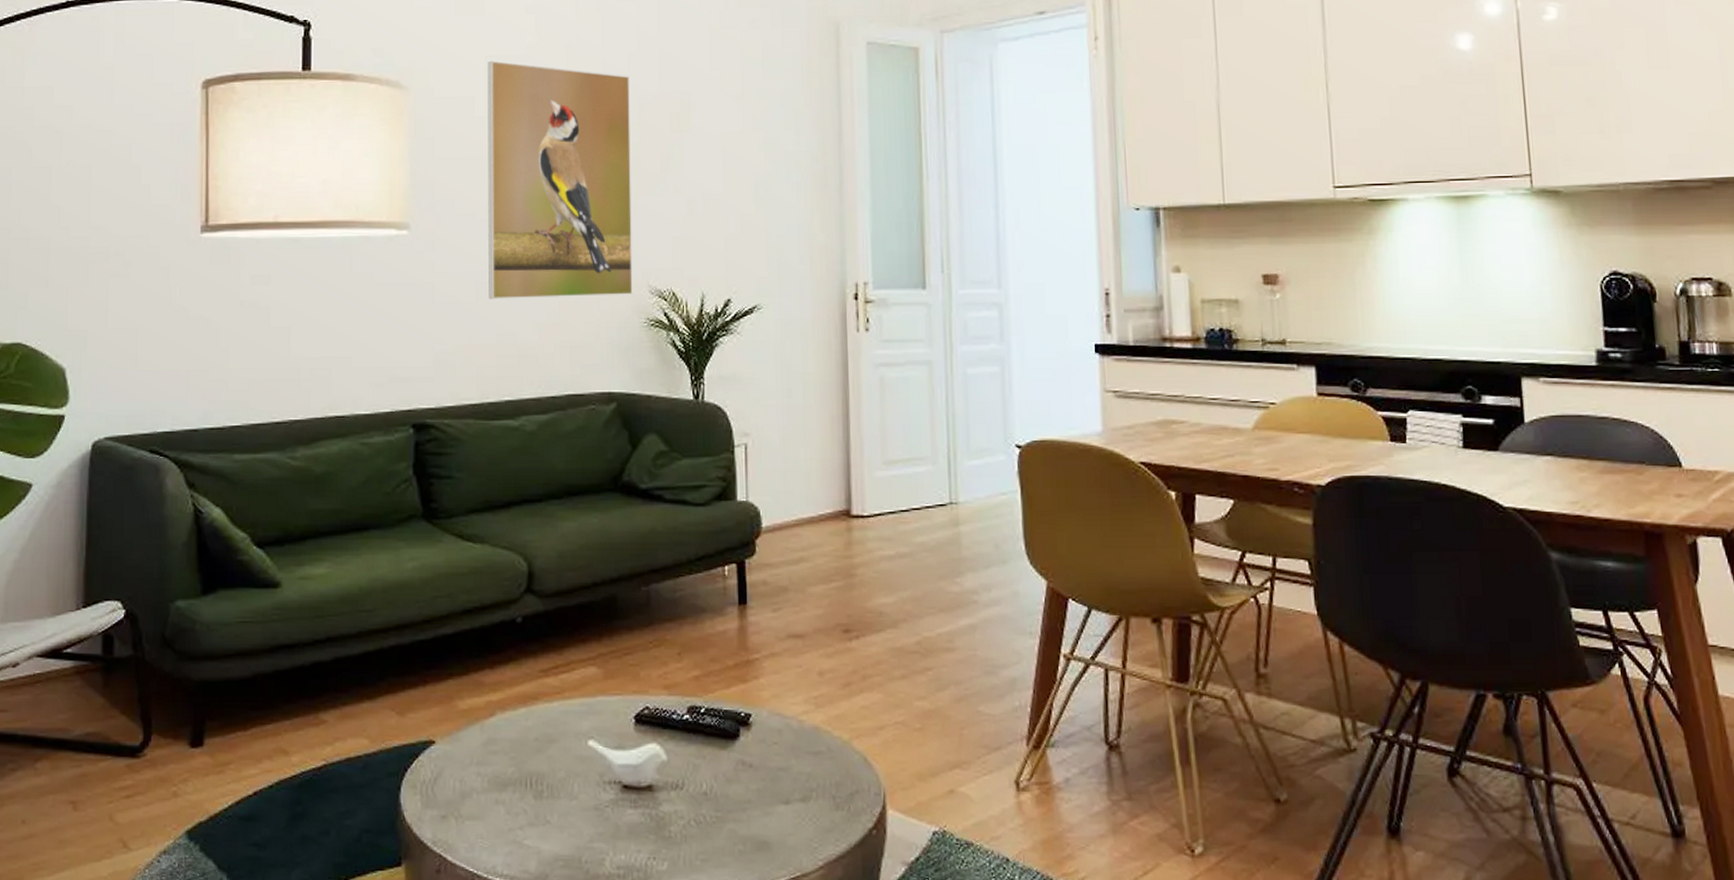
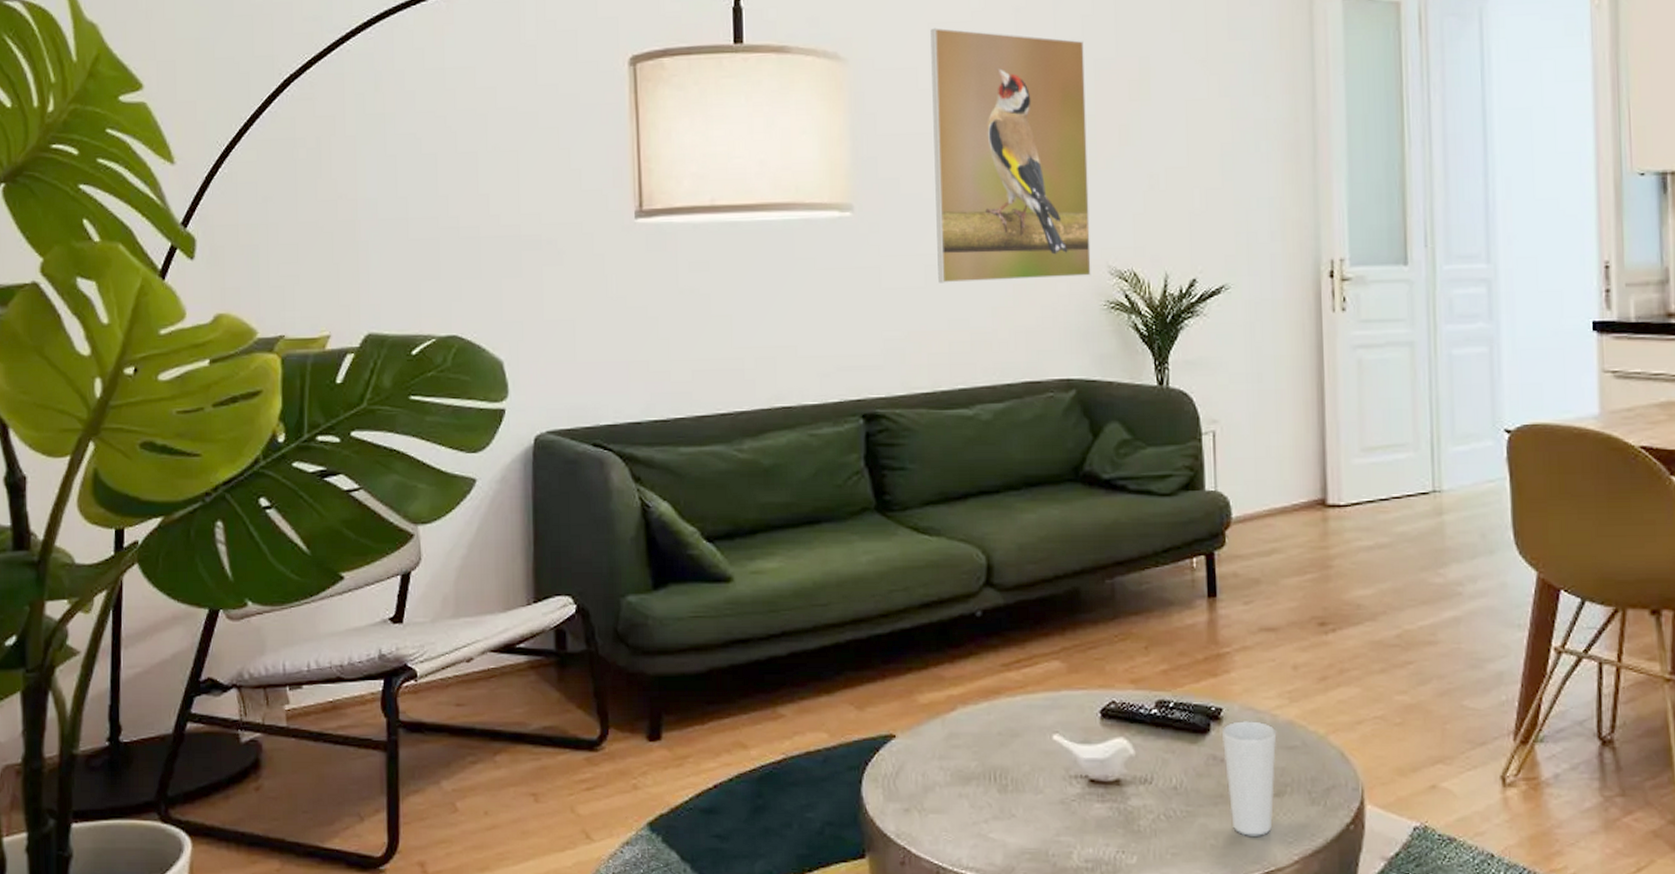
cup: none [751,726,803,842] -> present [1222,721,1277,836]

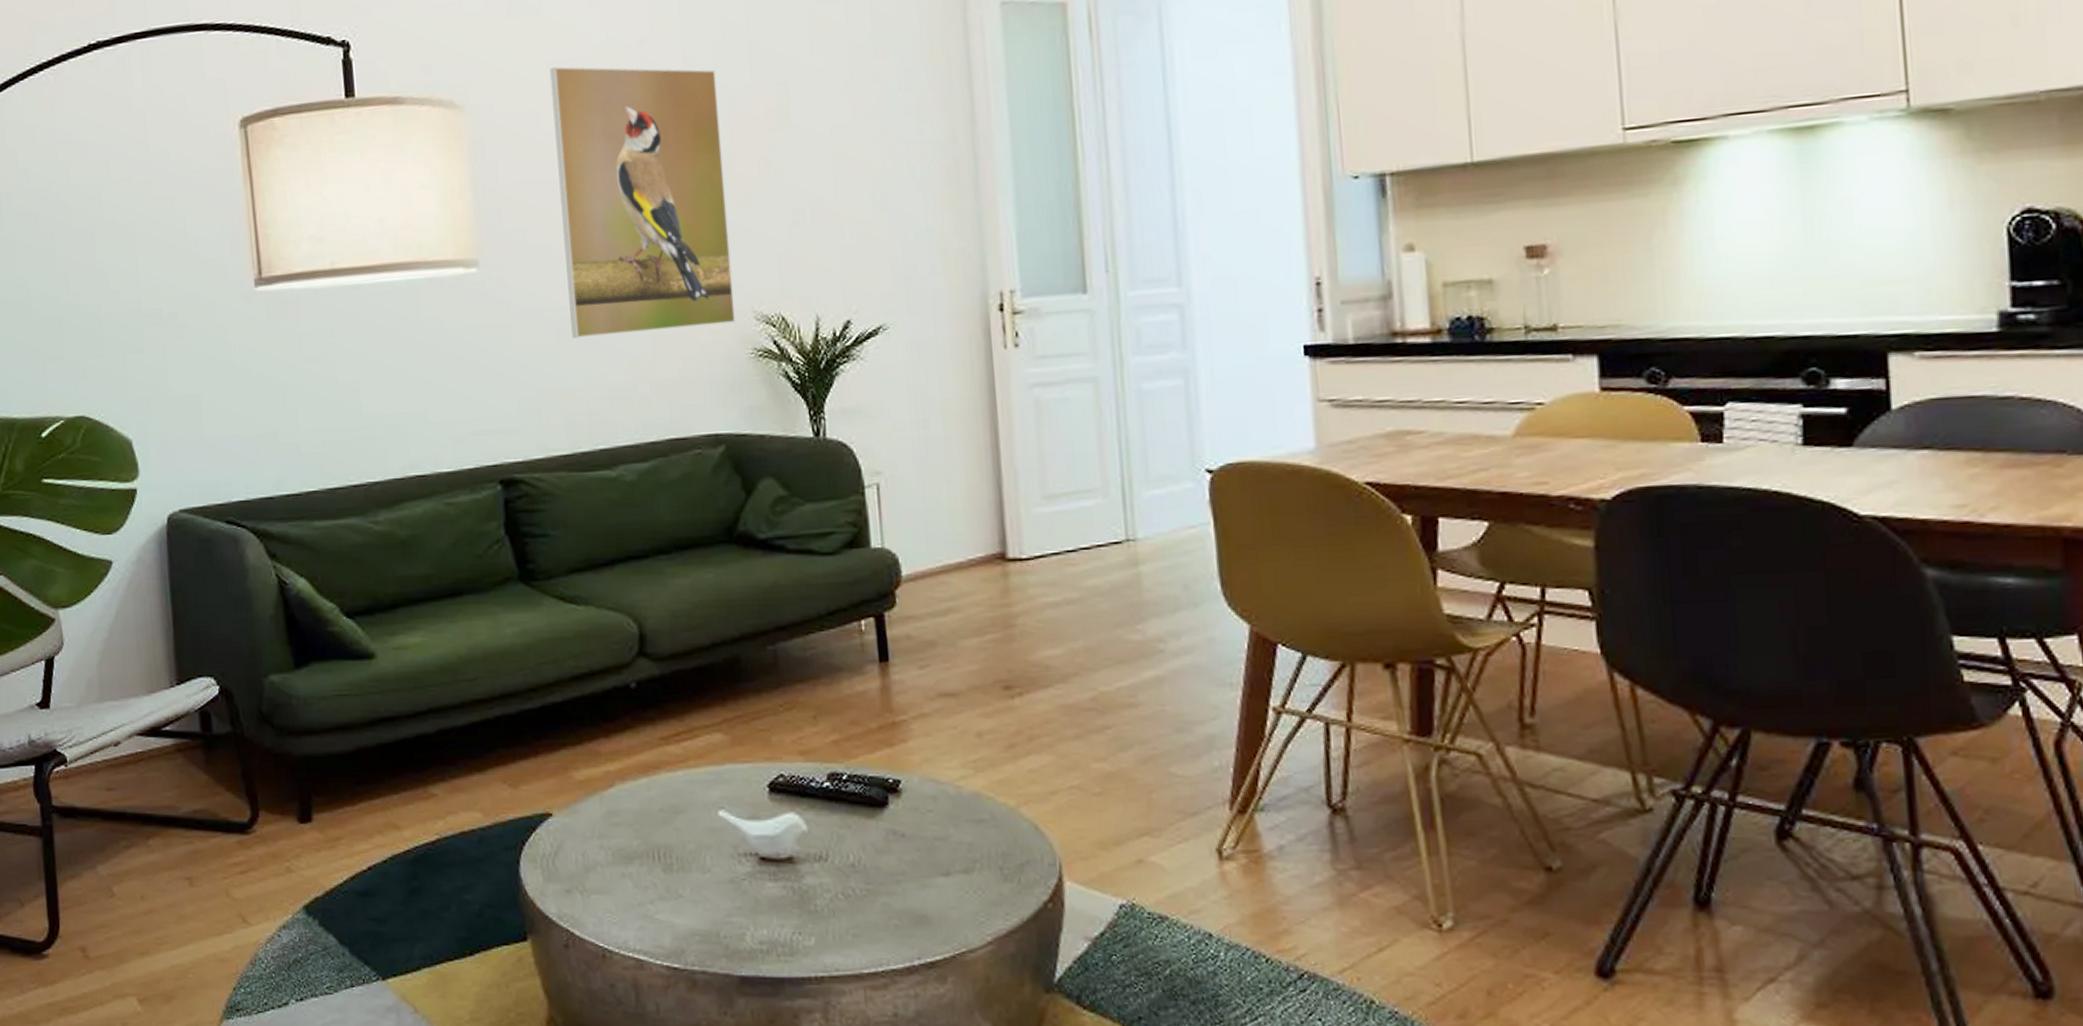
cup: present [1222,721,1277,836] -> none [902,793,963,916]

